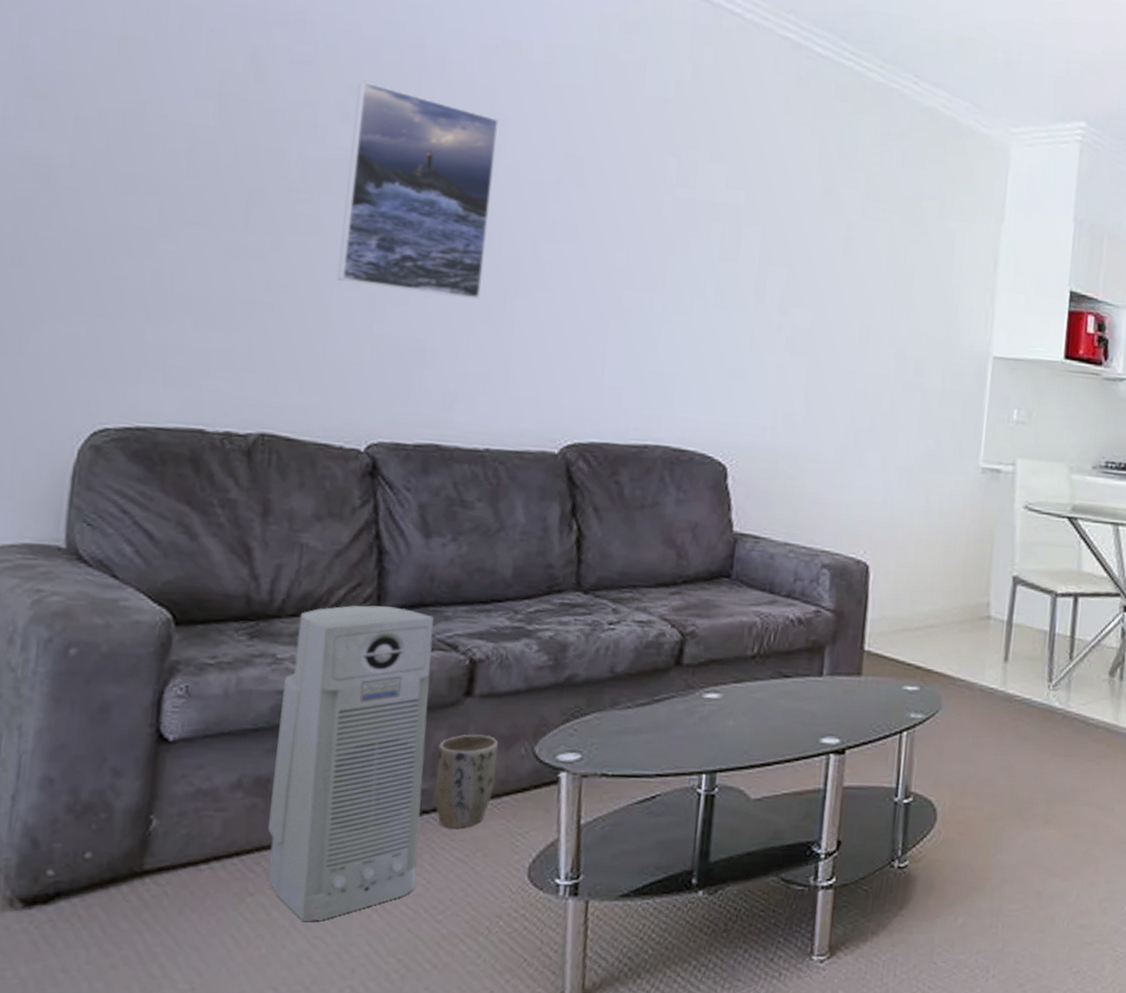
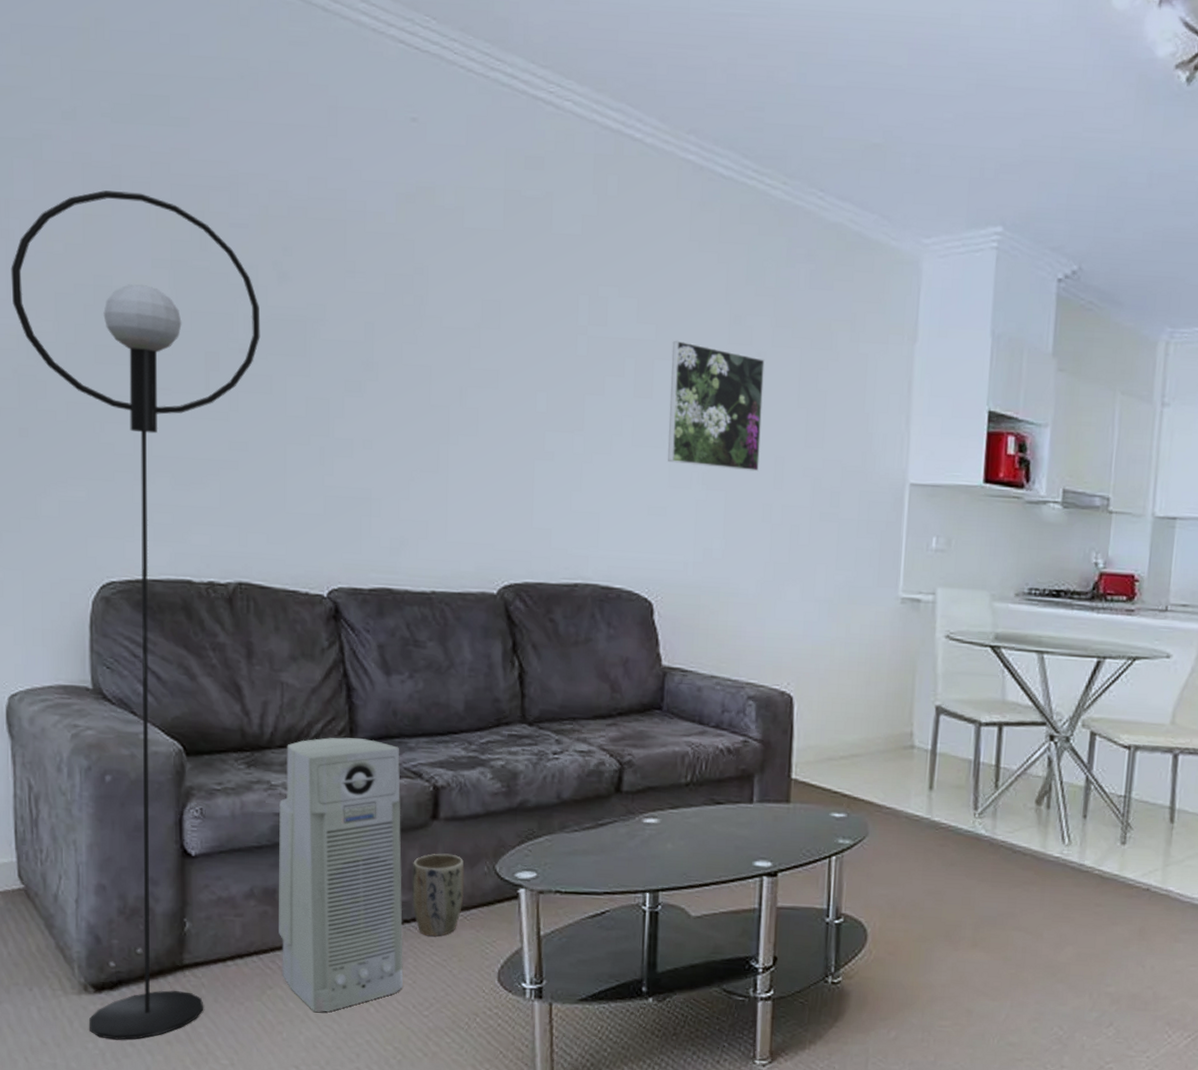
floor lamp: none [10,14,316,966] -> present [11,190,260,1040]
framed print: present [337,80,499,300] -> none [289,239,419,449]
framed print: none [751,206,854,339] -> present [668,340,765,472]

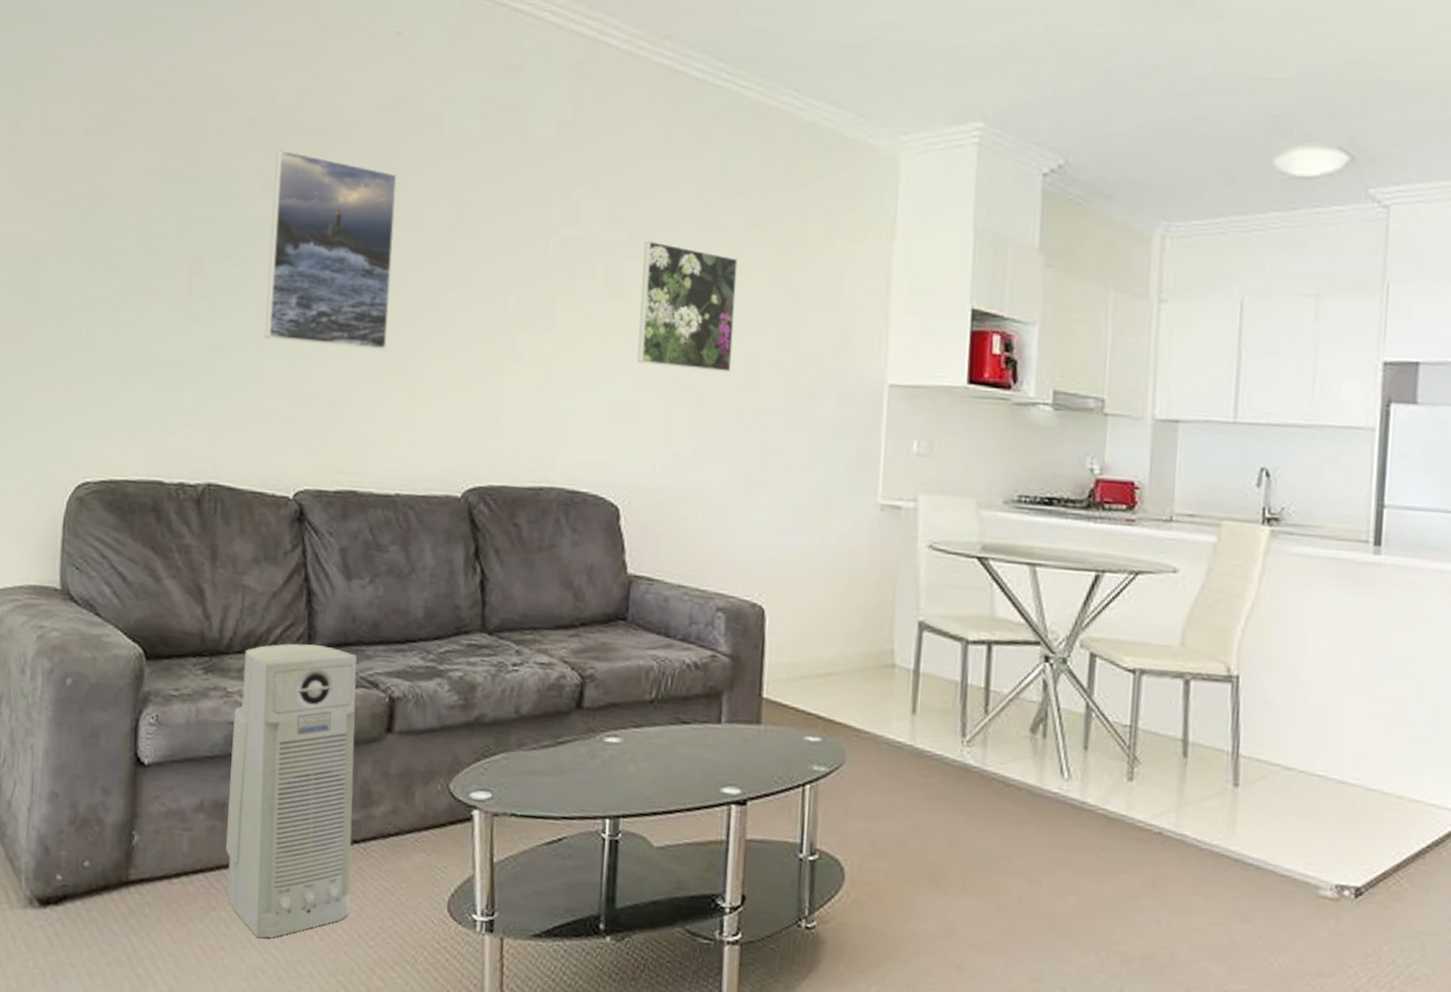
floor lamp: present [11,190,260,1040] -> none [15,107,244,960]
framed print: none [289,239,419,449] -> present [264,149,397,350]
plant pot: present [411,853,465,937] -> none [362,769,418,860]

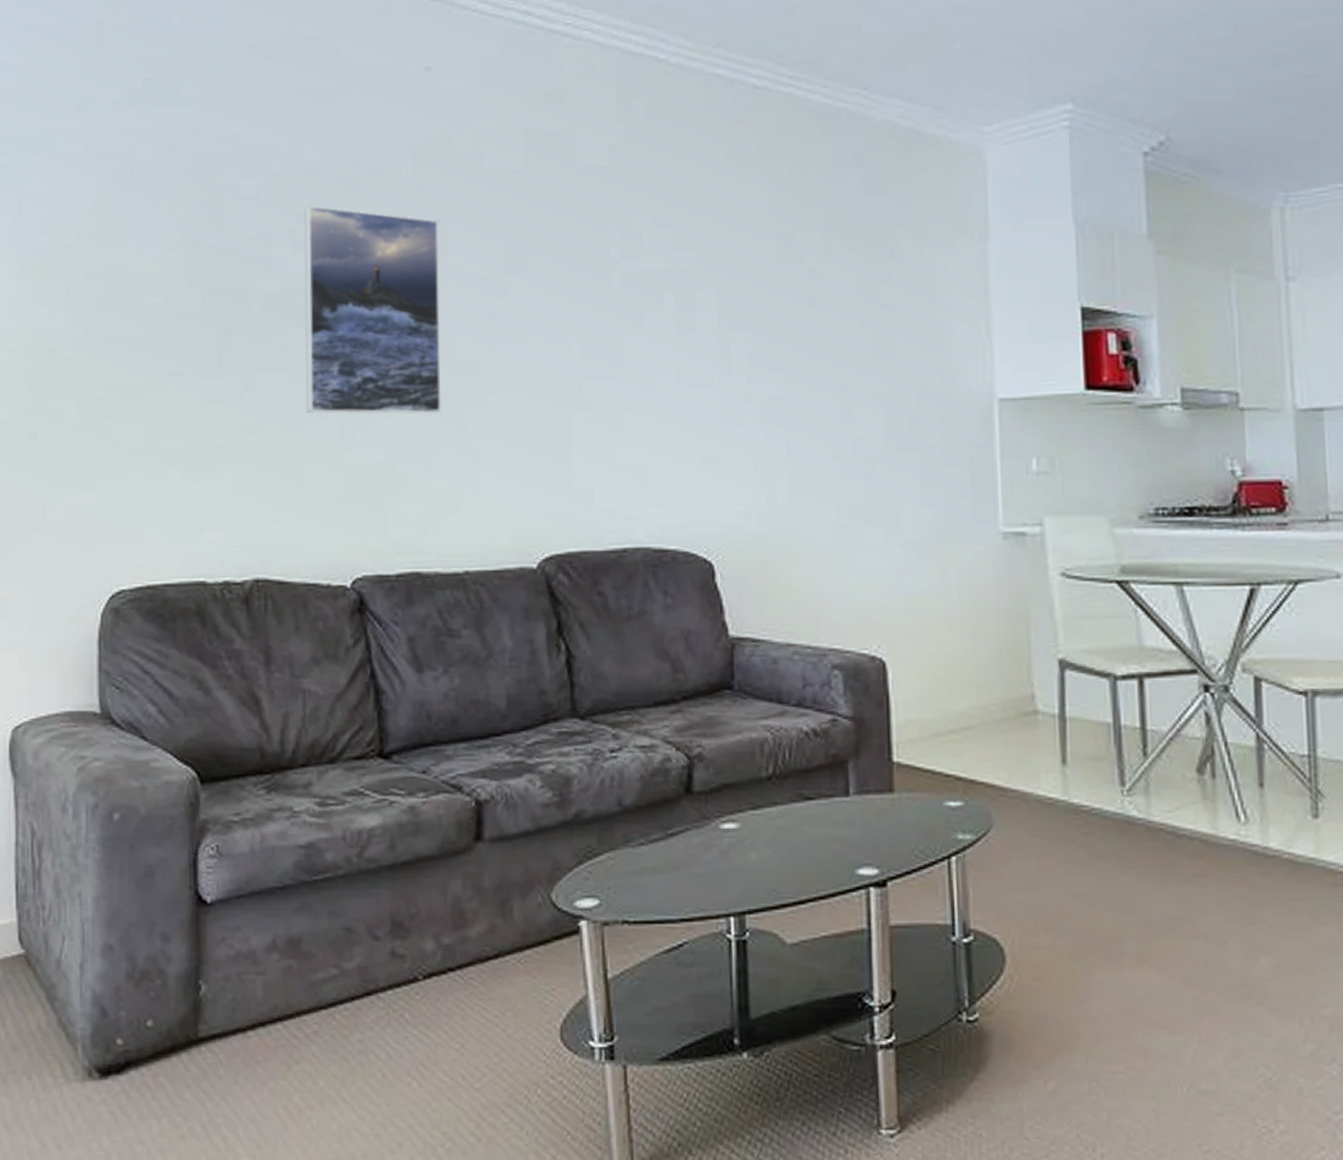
air purifier: present [226,643,357,938] -> none [303,749,449,1090]
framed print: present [637,240,738,373] -> none [714,266,822,403]

